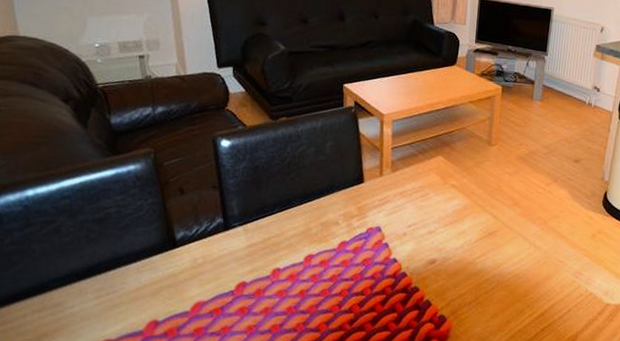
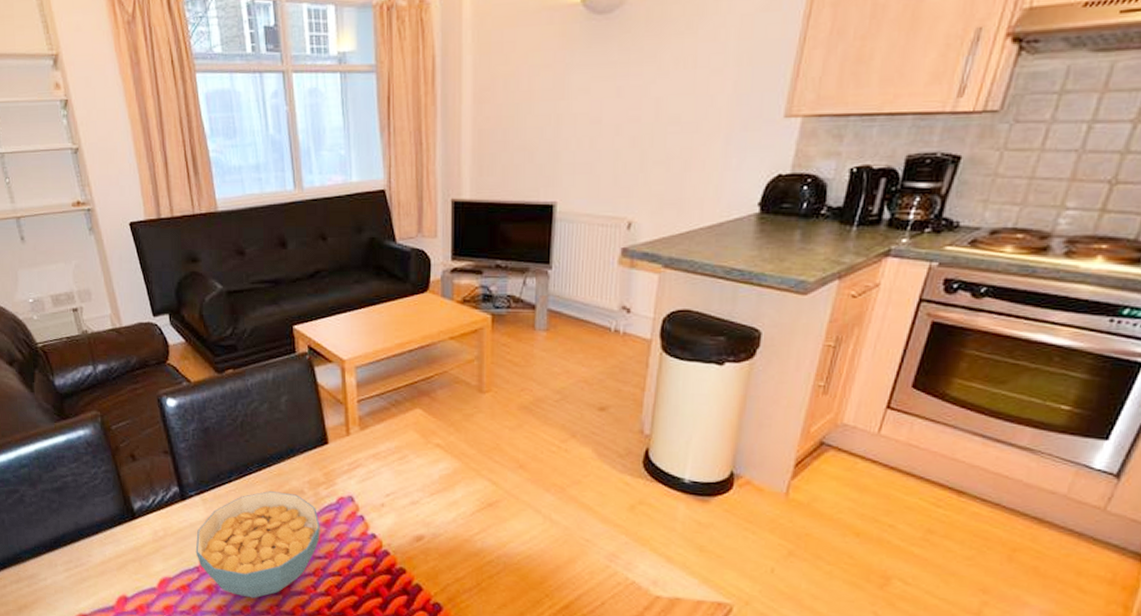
cereal bowl: none [232,222,350,318] -> present [195,491,320,598]

